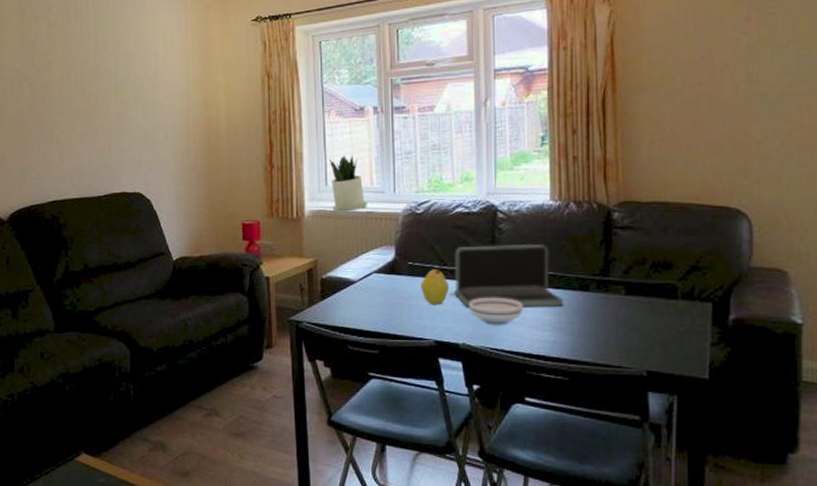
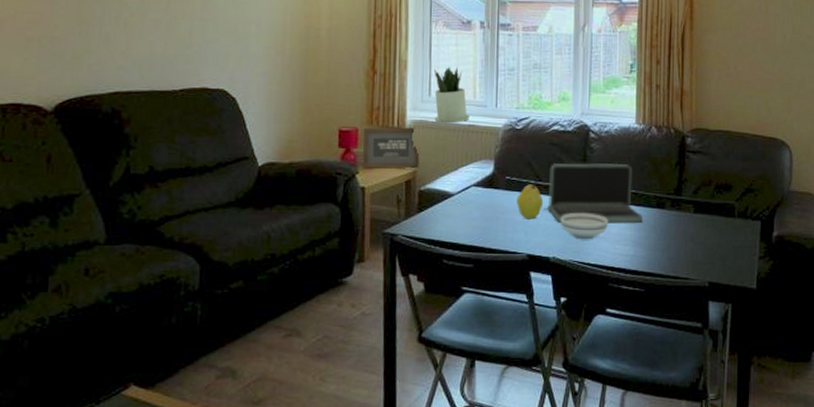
picture frame: none [264,218,320,259] -> present [362,127,420,169]

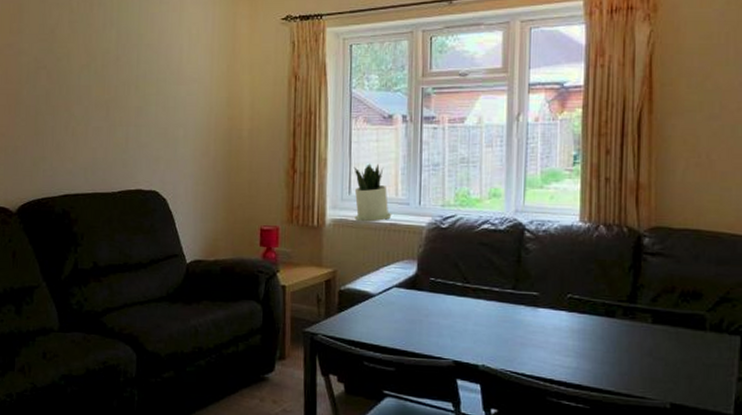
picture frame: present [362,127,420,169] -> none [283,226,340,268]
fruit: present [516,184,544,220] -> none [442,286,472,324]
laptop: present [543,163,643,224] -> none [472,265,588,333]
bowl: present [560,212,608,239] -> none [490,318,546,347]

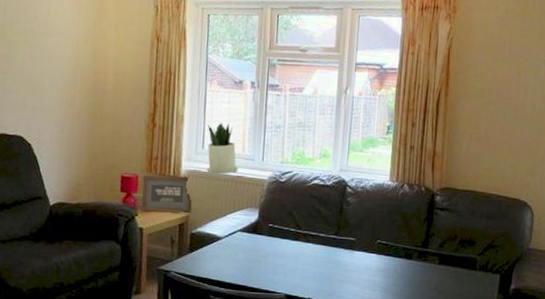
picture frame: none [283,226,340,268] -> present [141,175,193,213]

